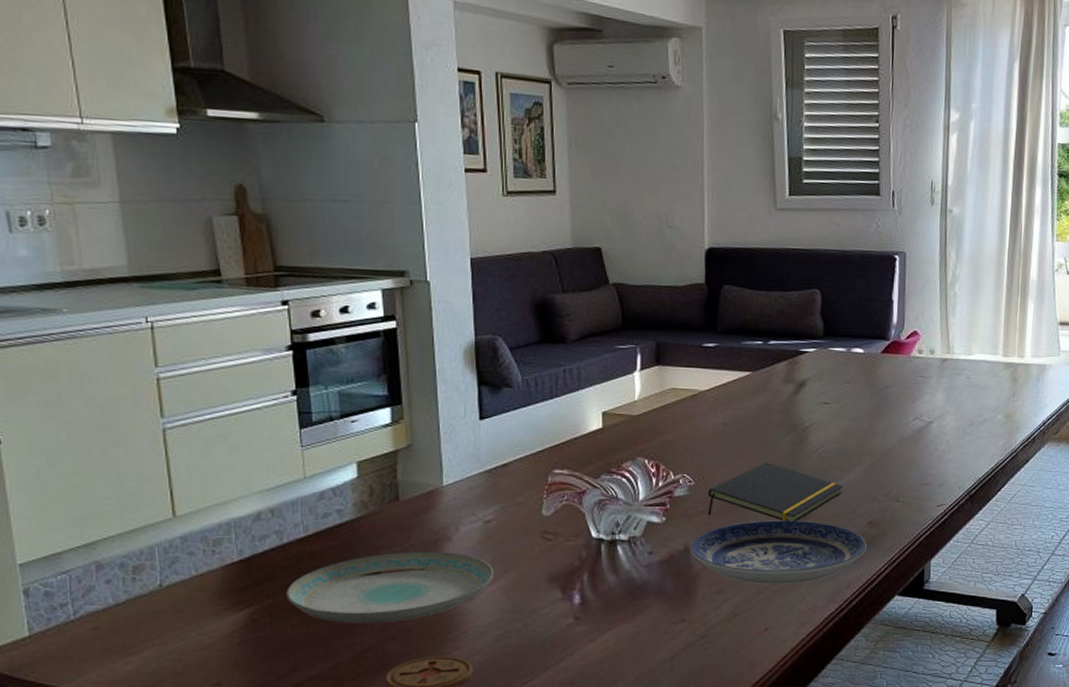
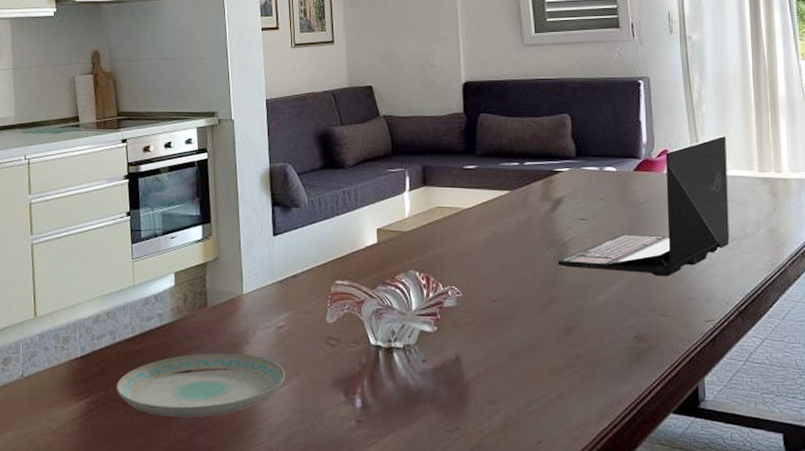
plate: present [690,520,867,584] -> none [461,332,635,397]
notepad: present [707,462,844,522] -> none [475,275,607,334]
laptop: none [796,317,975,462] -> present [557,135,730,277]

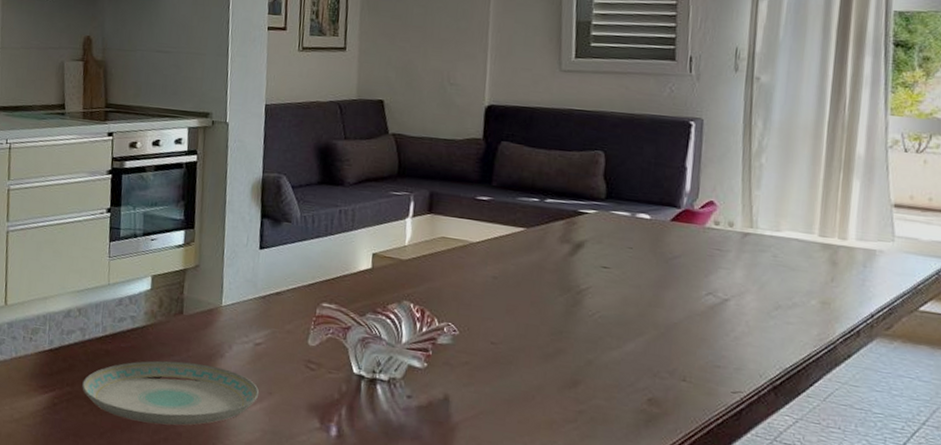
laptop: present [557,135,730,277] -> none [570,191,785,340]

